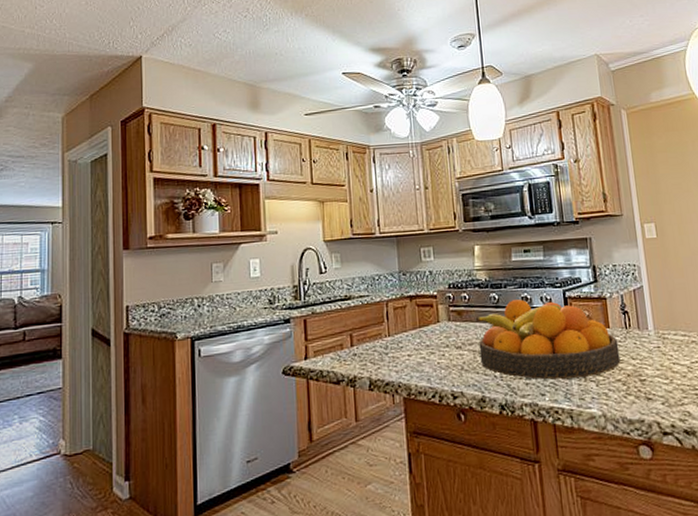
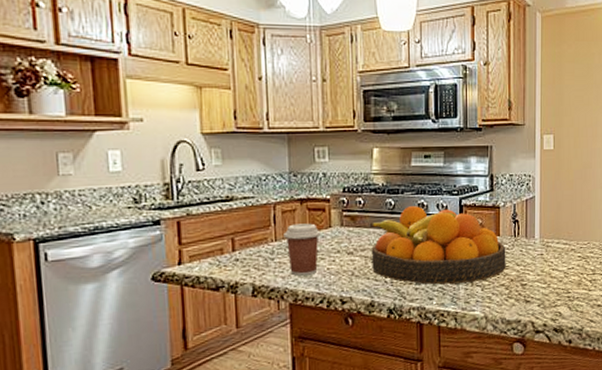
coffee cup: none [396,319,430,370] -> present [284,223,321,276]

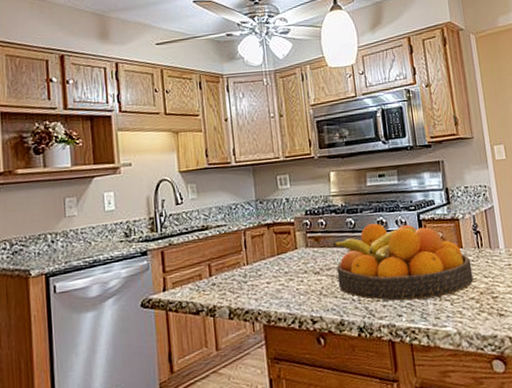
coffee cup: present [284,223,321,276] -> none [254,246,288,298]

